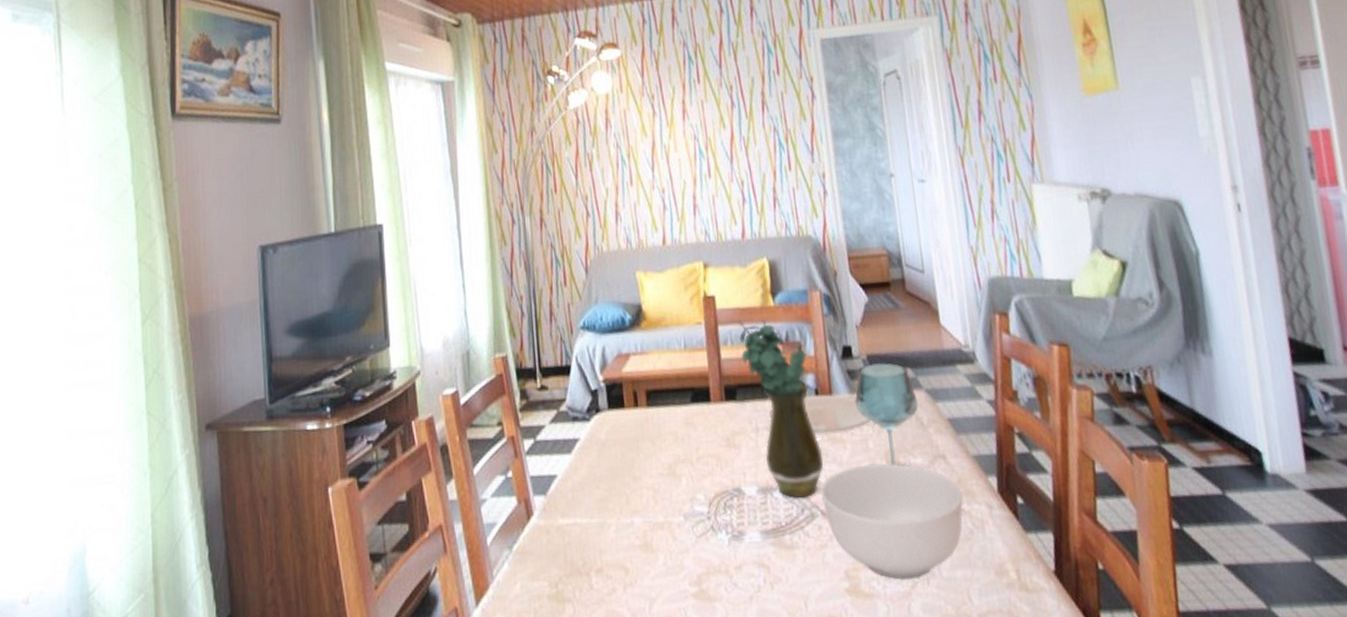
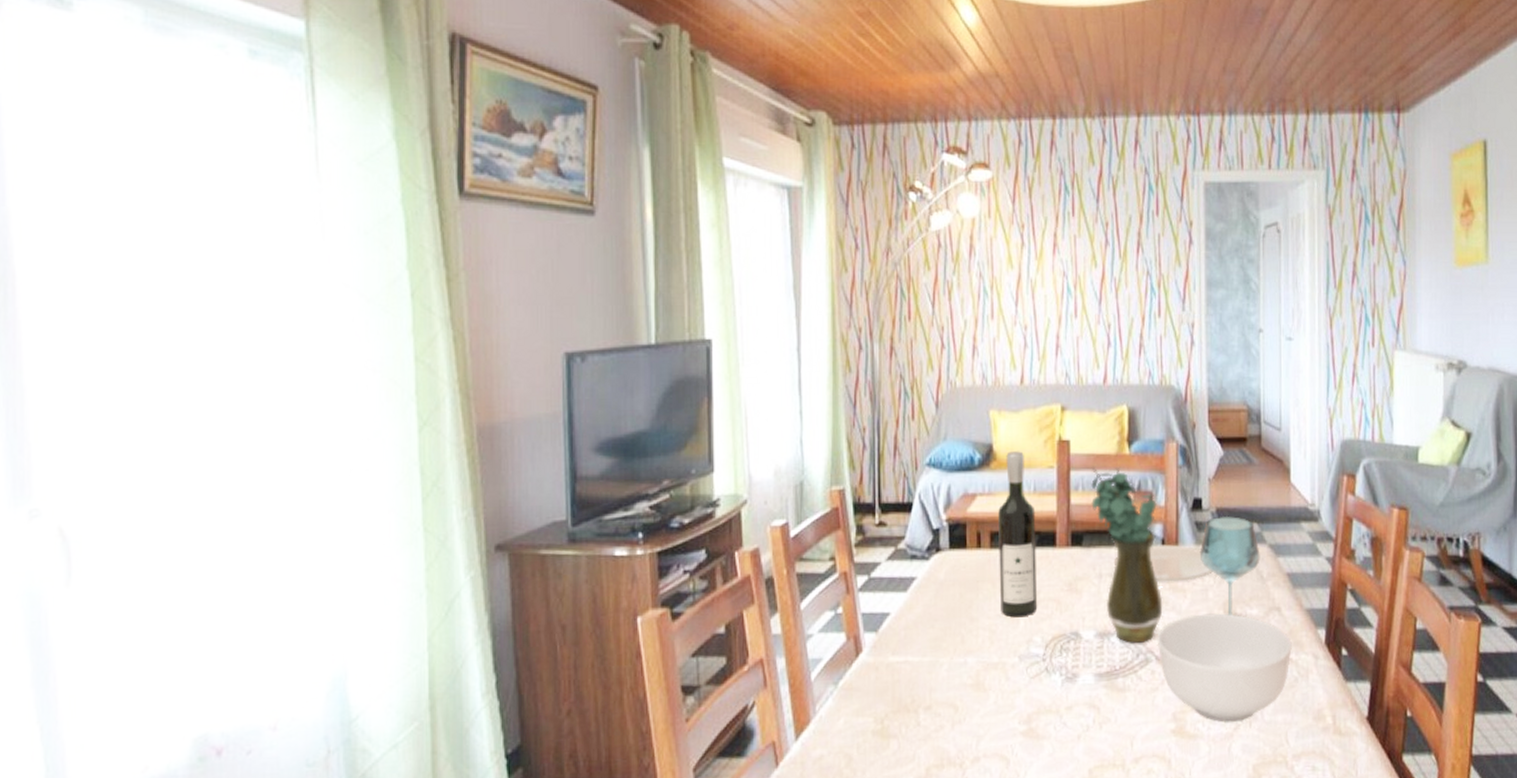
bottle: none [652,309,698,476] -> present [998,451,1038,618]

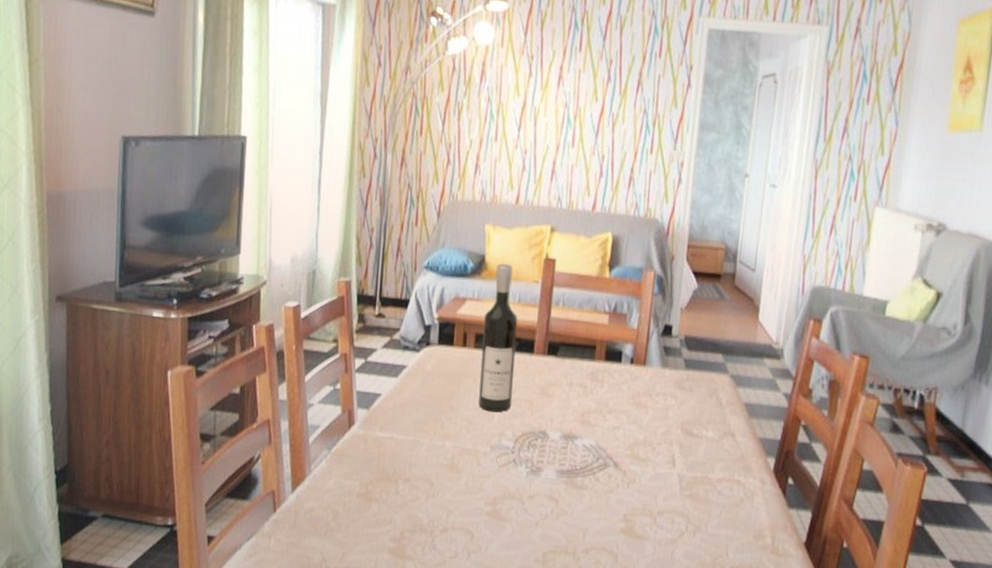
vase: present [1091,467,1163,643] -> none [569,286,630,449]
plate: present [1113,545,1213,582] -> none [584,364,675,399]
bowl: present [1157,613,1292,722] -> none [616,430,742,530]
wine glass: present [1199,515,1260,616] -> none [664,344,722,436]

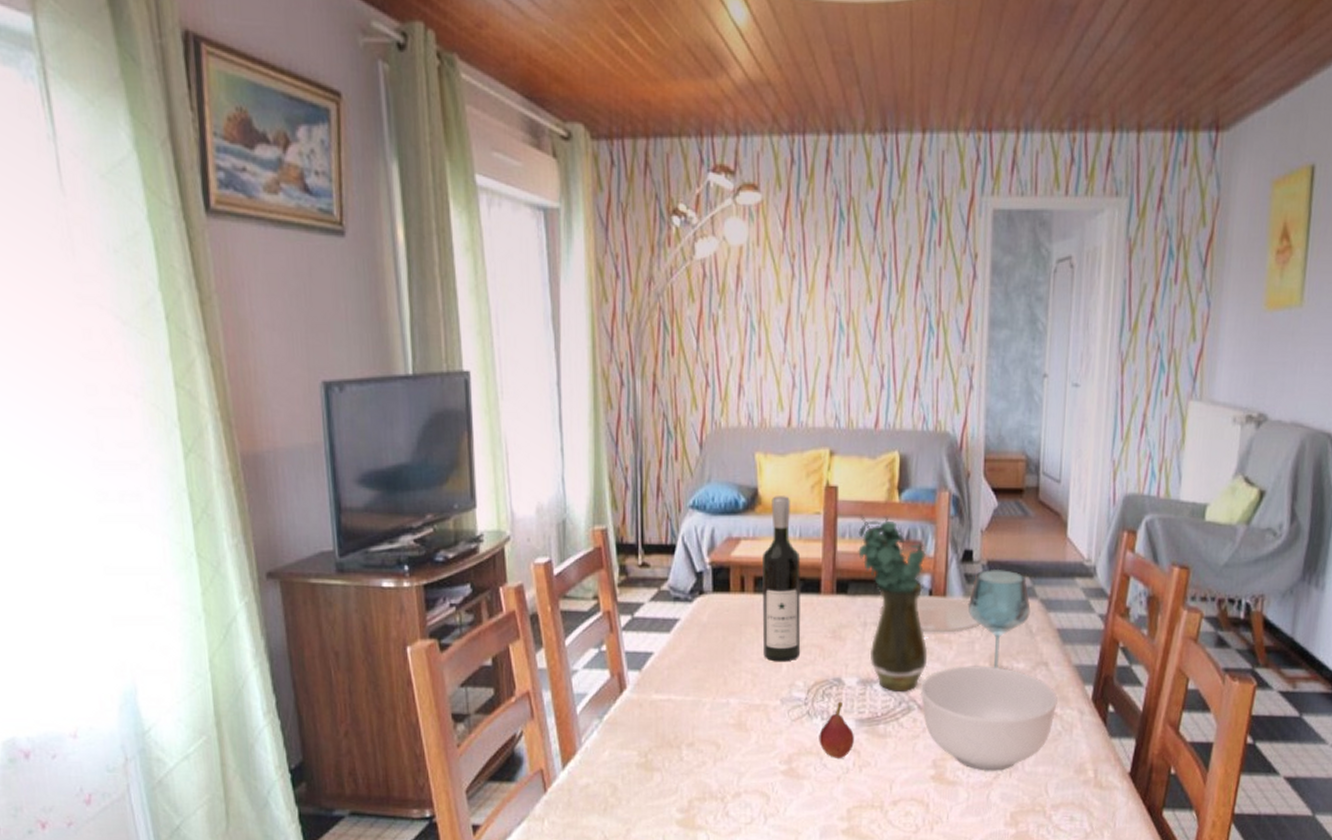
fruit: none [522,452,554,505] -> present [819,701,854,758]
vase: none [569,286,630,449] -> present [858,515,928,691]
plate: none [584,364,675,399] -> present [879,597,980,633]
bowl: none [616,430,742,530] -> present [920,666,1058,771]
wine glass: none [664,344,722,436] -> present [967,568,1031,669]

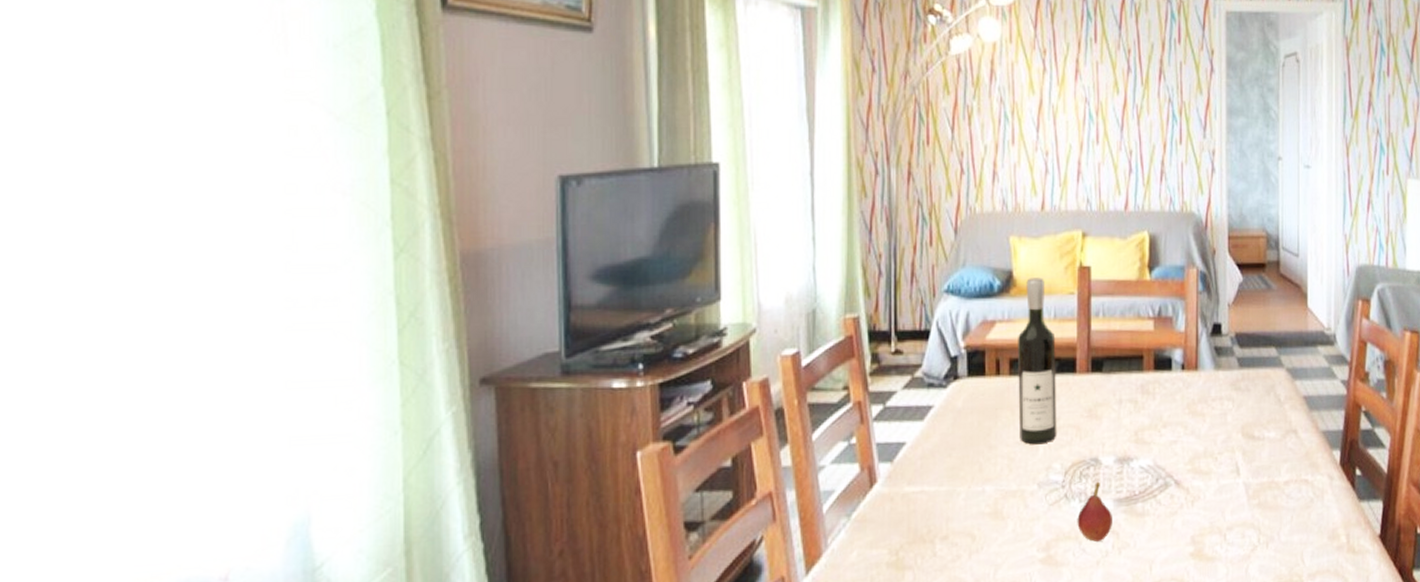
vase: present [858,515,928,691] -> none [1112,293,1182,468]
plate: present [879,597,980,633] -> none [1133,370,1231,407]
bowl: present [920,666,1058,771] -> none [1176,437,1308,544]
wine glass: present [967,568,1031,669] -> none [1219,340,1278,440]

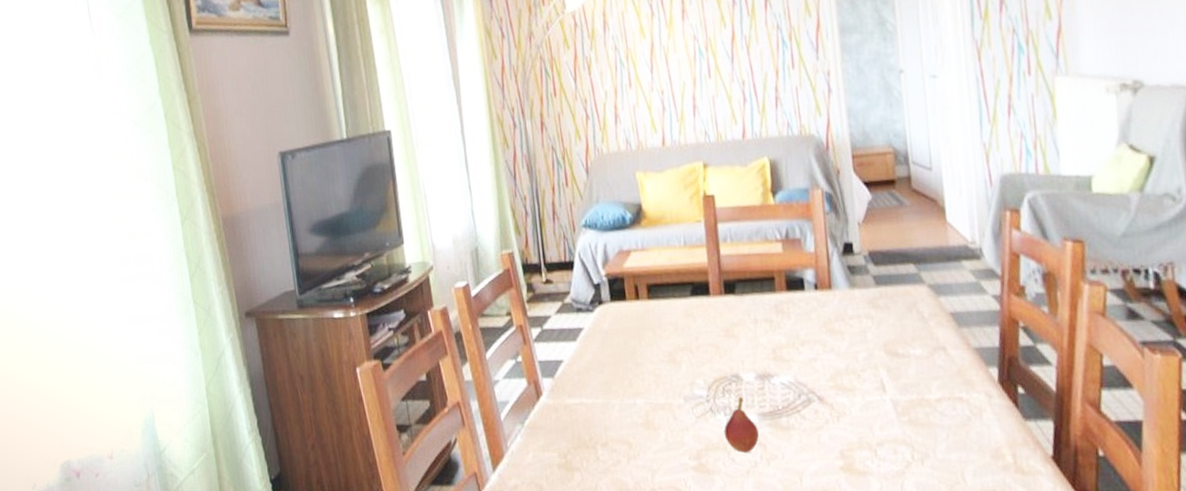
bottle: present [1018,277,1057,445] -> none [652,208,698,362]

